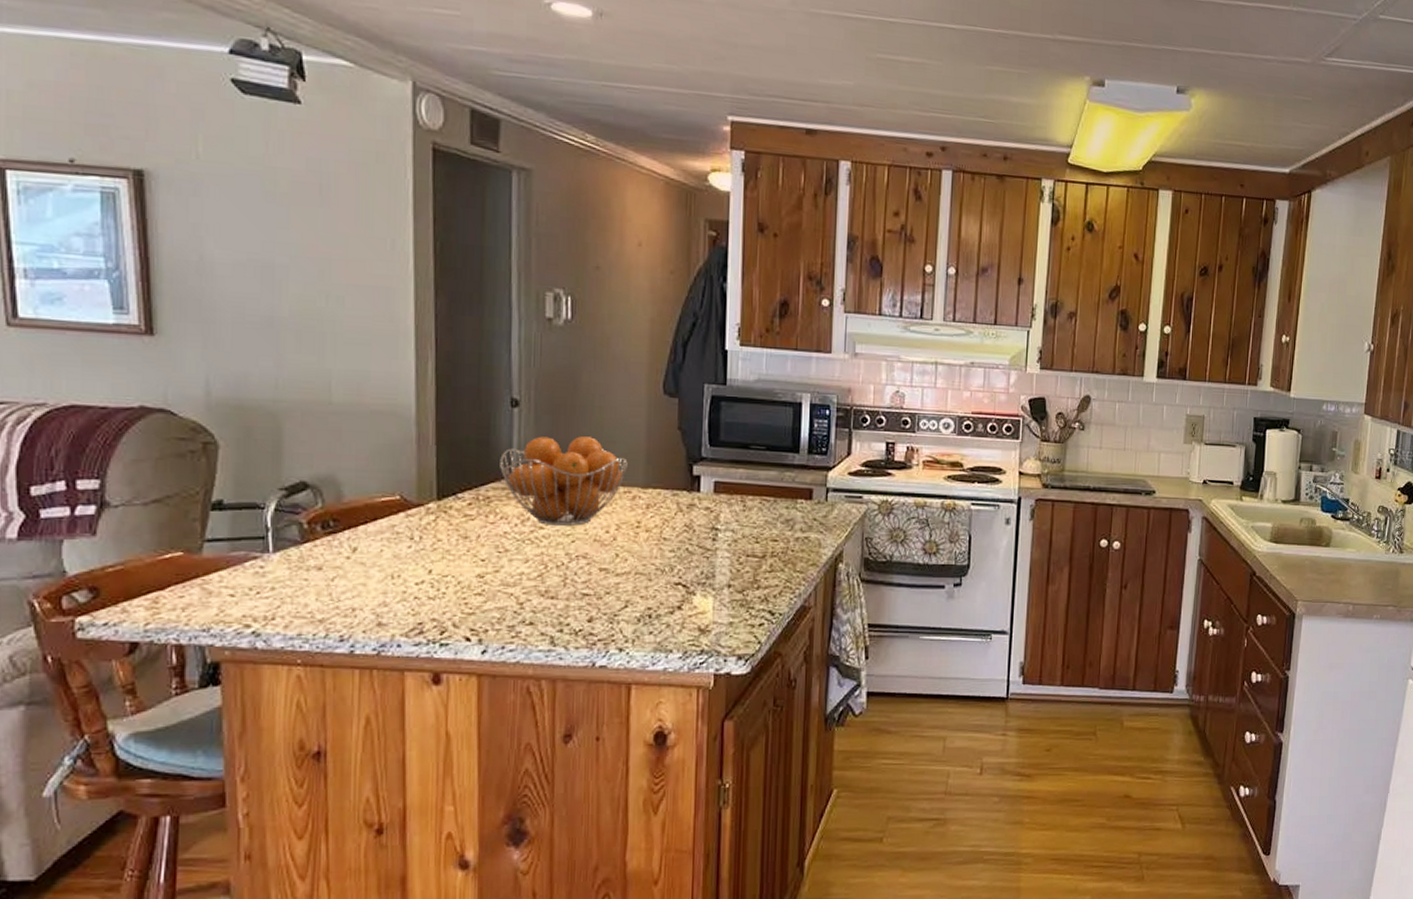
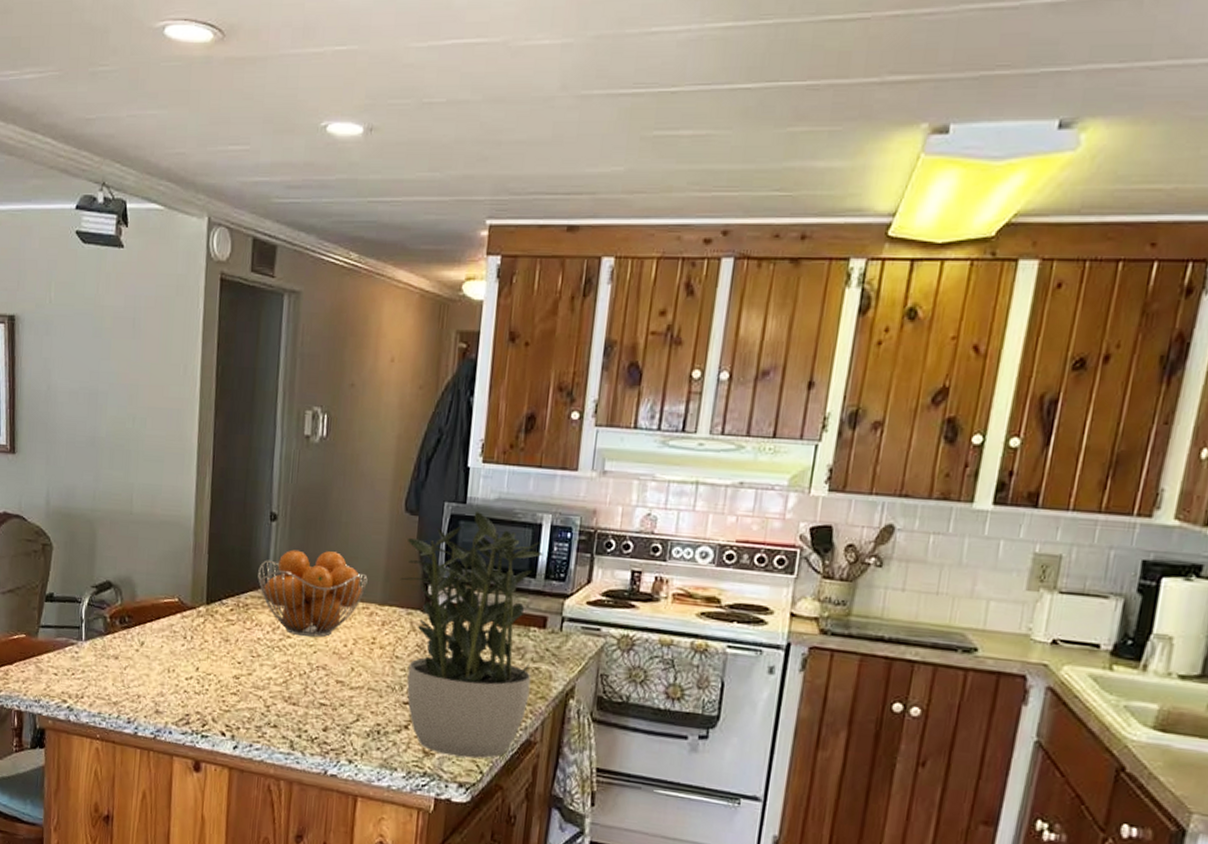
potted plant: none [663,393,805,630] -> present [400,512,543,759]

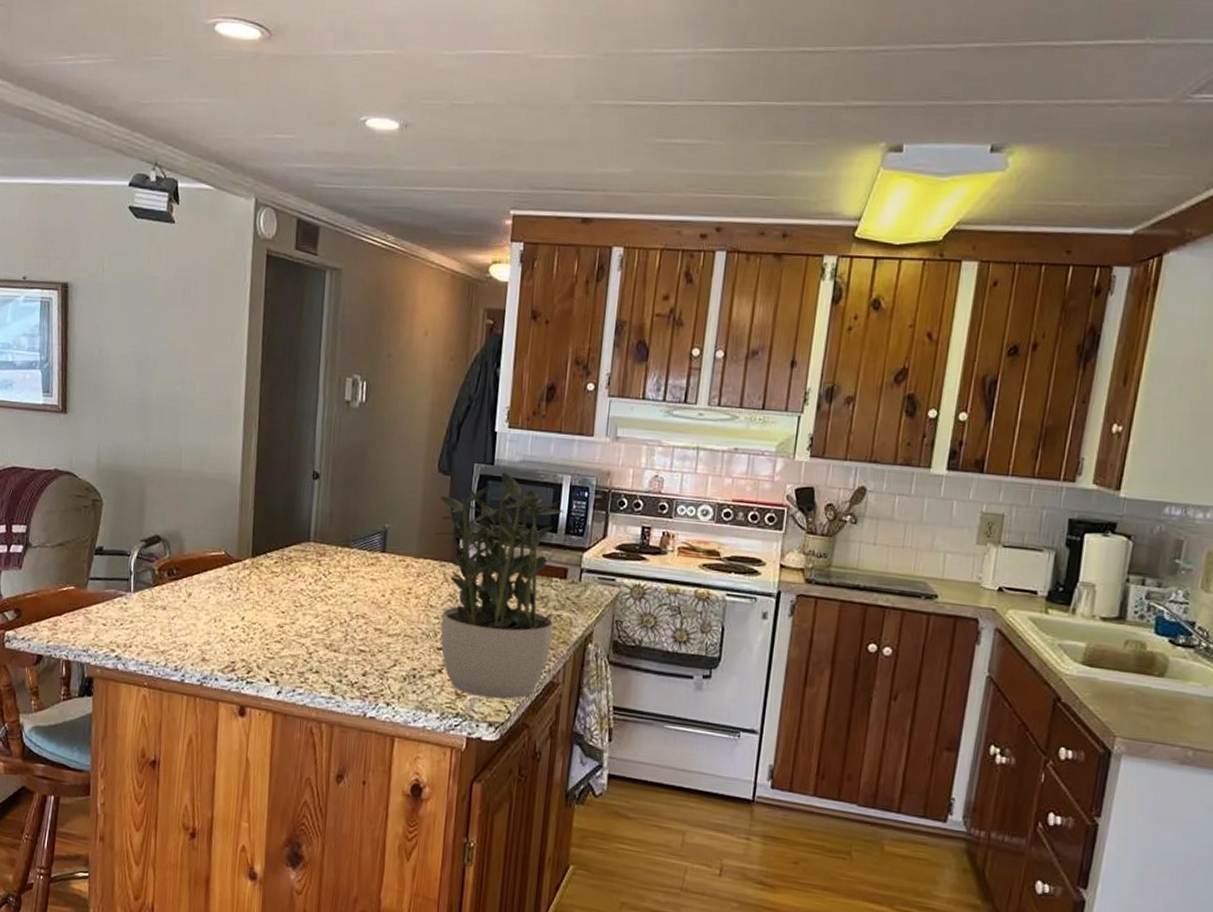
fruit basket: present [258,549,368,637] -> none [301,506,404,588]

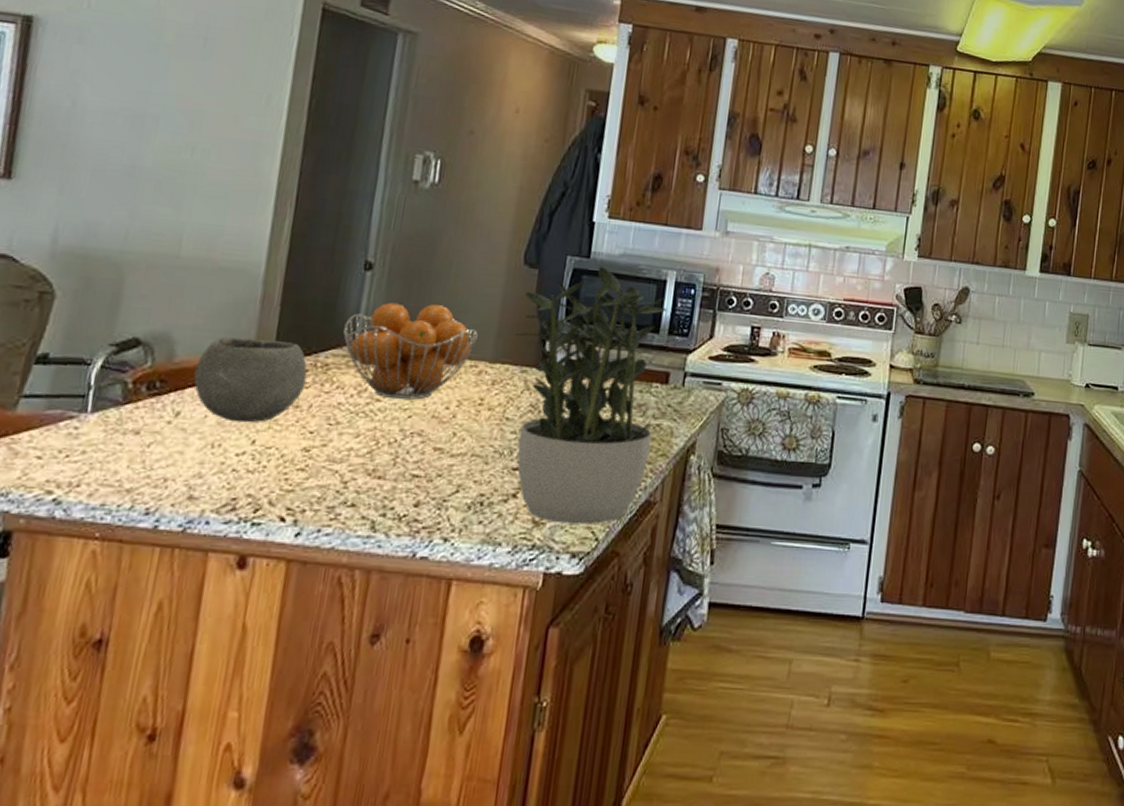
bowl: none [198,534,277,603] -> present [193,336,308,423]
fruit basket: none [301,506,404,588] -> present [343,302,478,400]

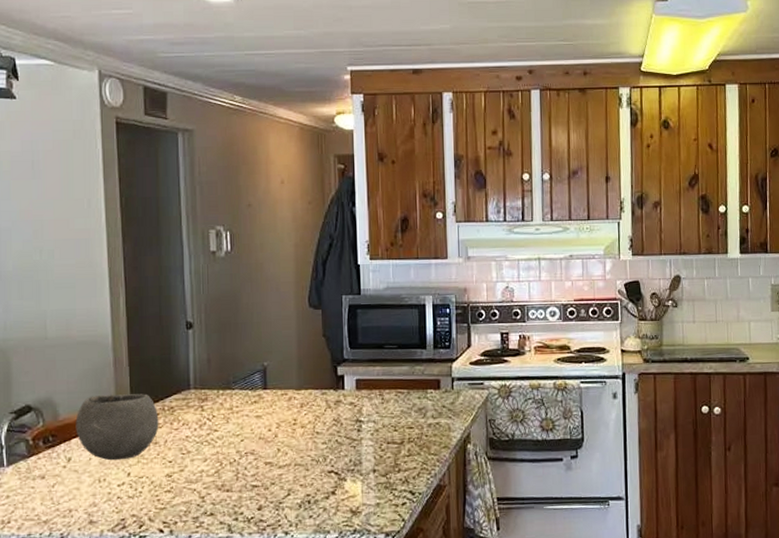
fruit basket: present [343,302,478,400] -> none [180,349,283,428]
potted plant: present [515,266,667,525] -> none [312,300,435,511]

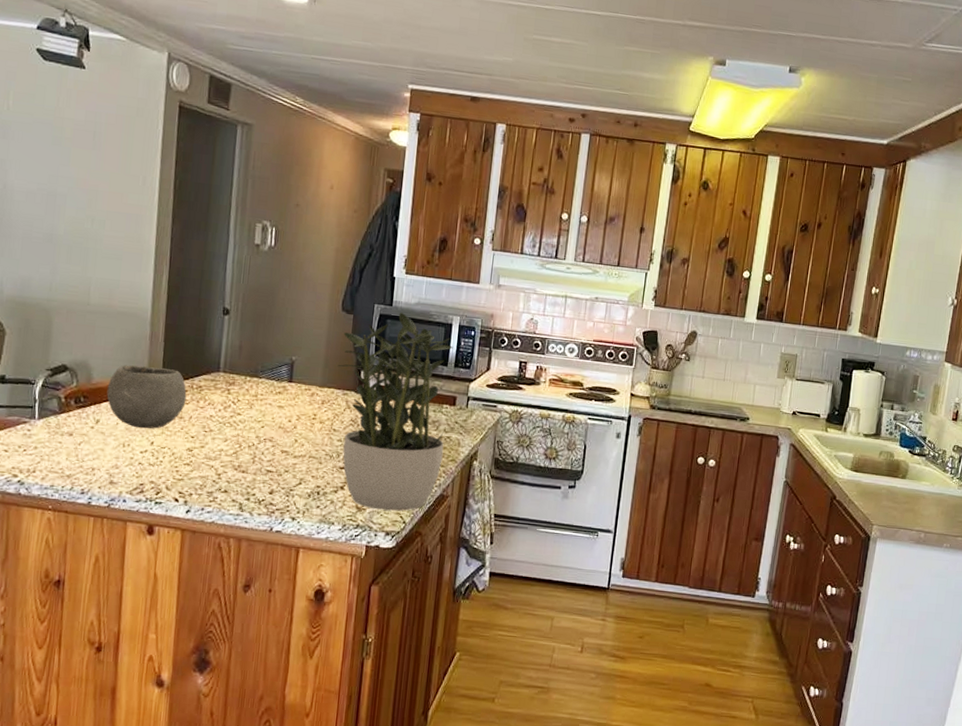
potted plant: none [312,300,435,511] -> present [337,313,453,511]

